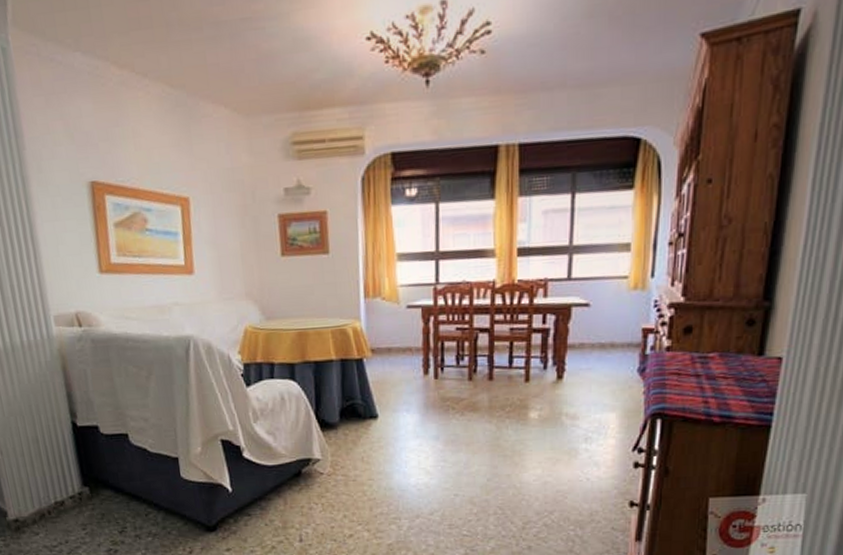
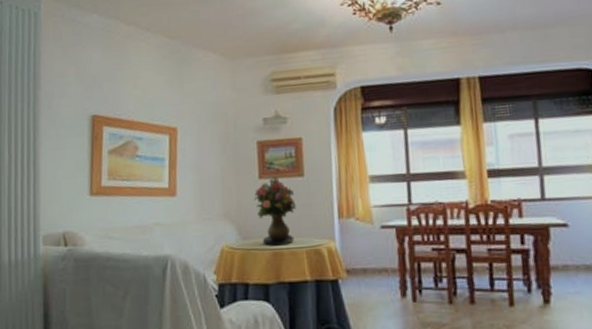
bouquet: none [276,252,321,326] -> present [254,175,296,246]

